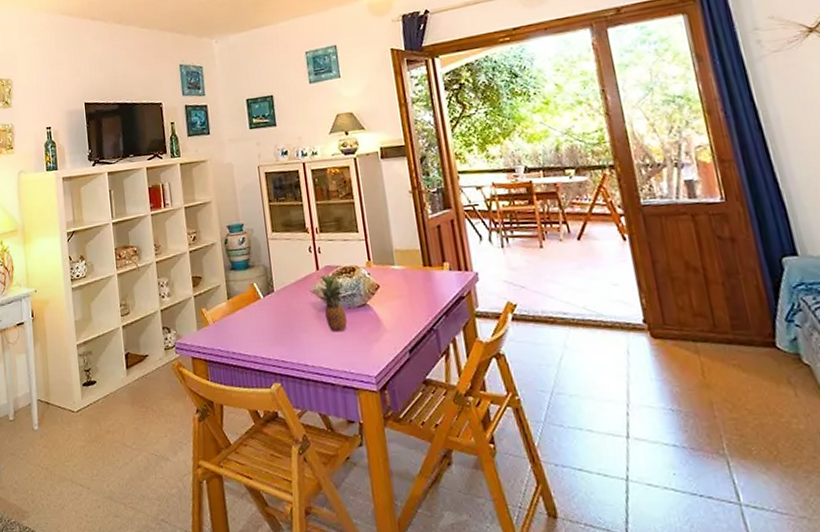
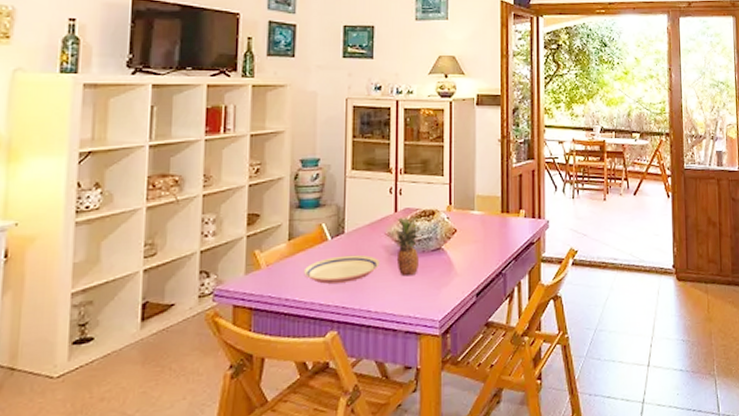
plate: none [244,311,310,339] -> present [303,254,380,284]

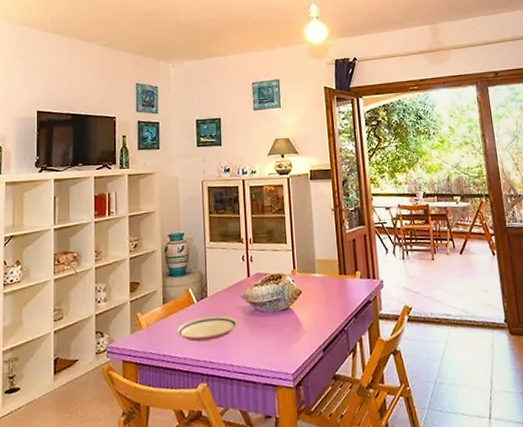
fruit: present [394,217,426,277] -> none [248,281,275,334]

